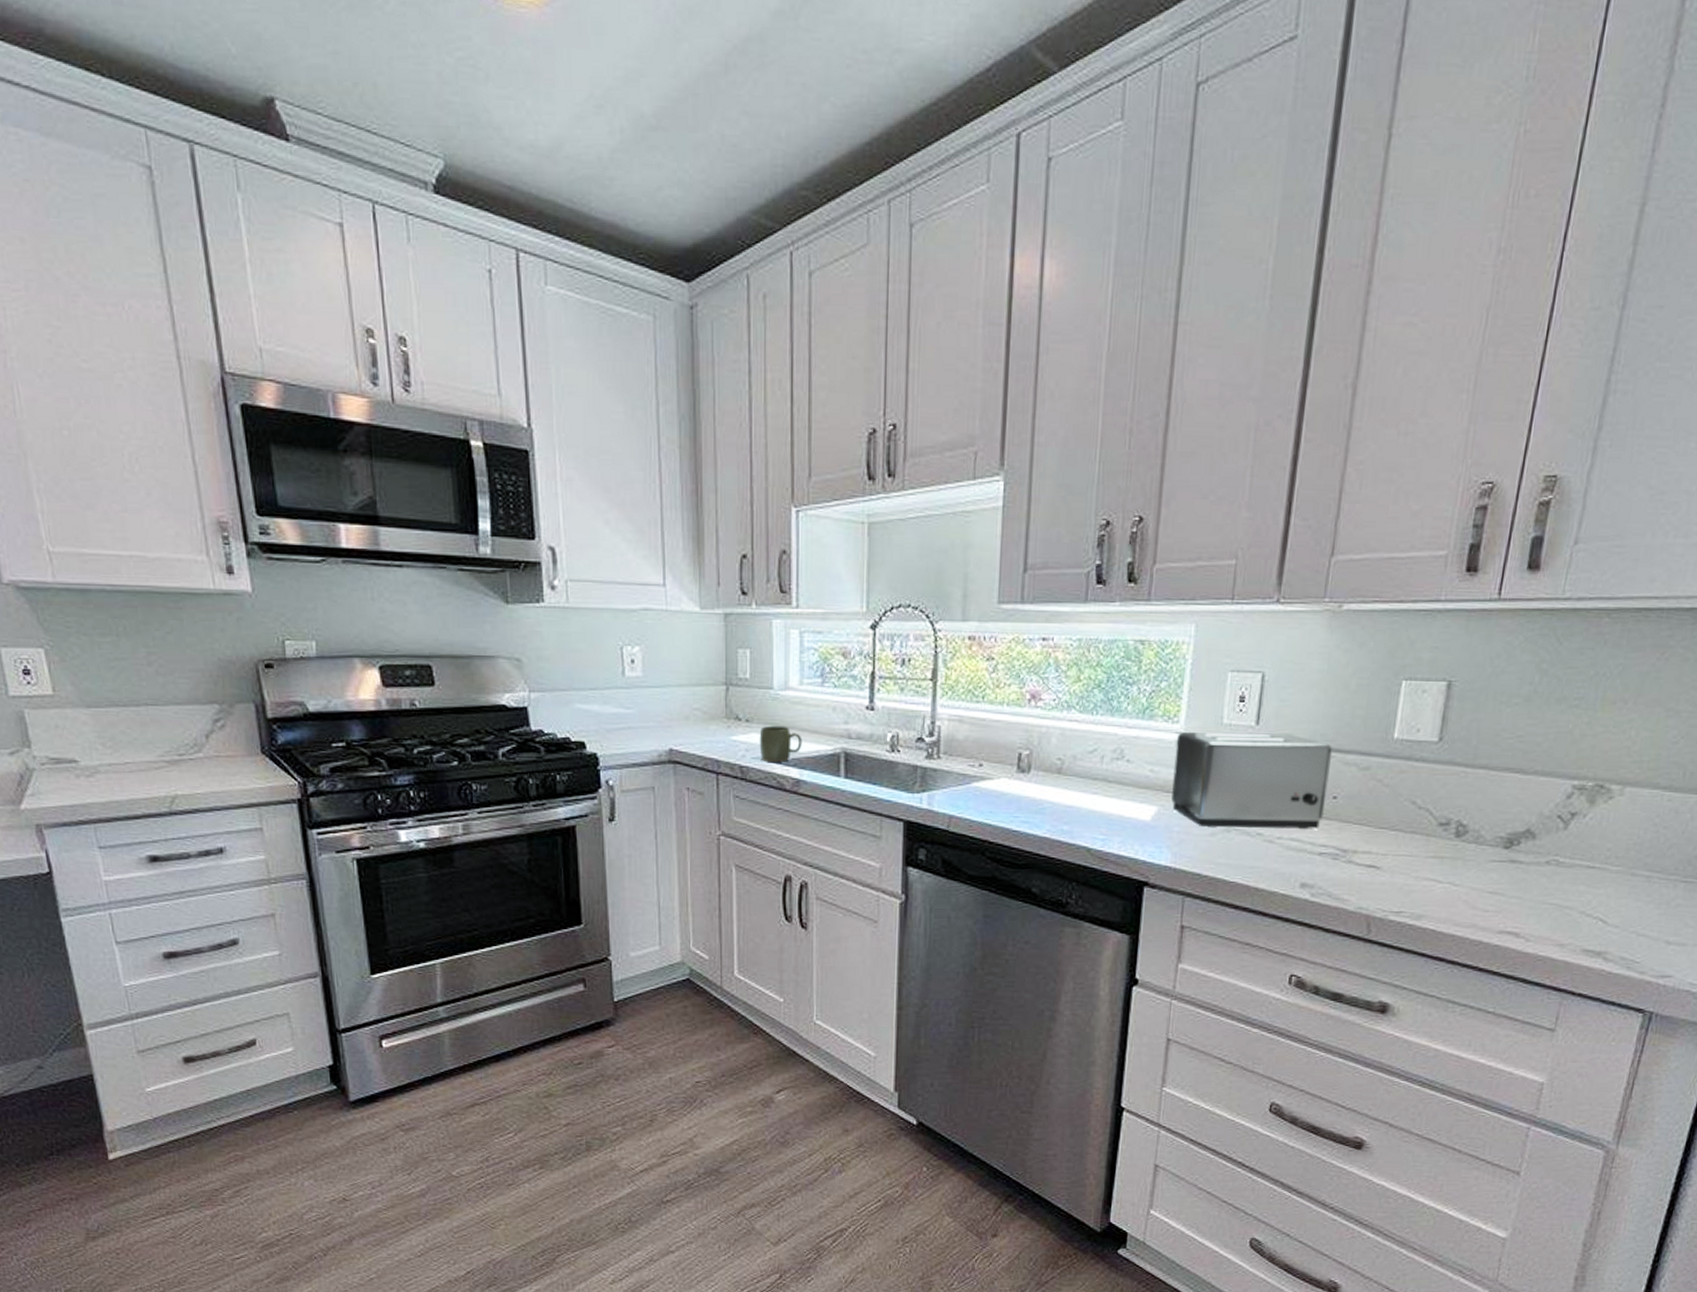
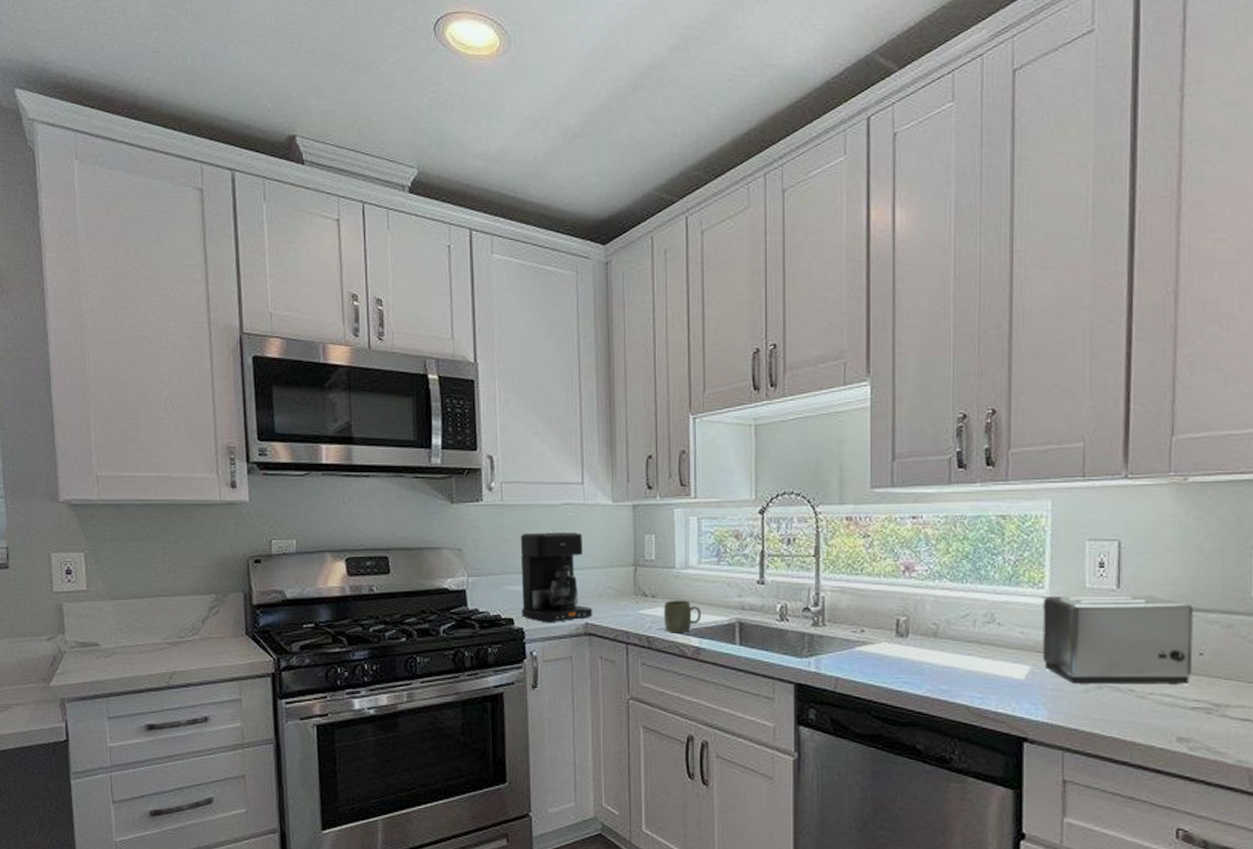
coffee maker: none [591,642,678,749] -> present [520,532,593,623]

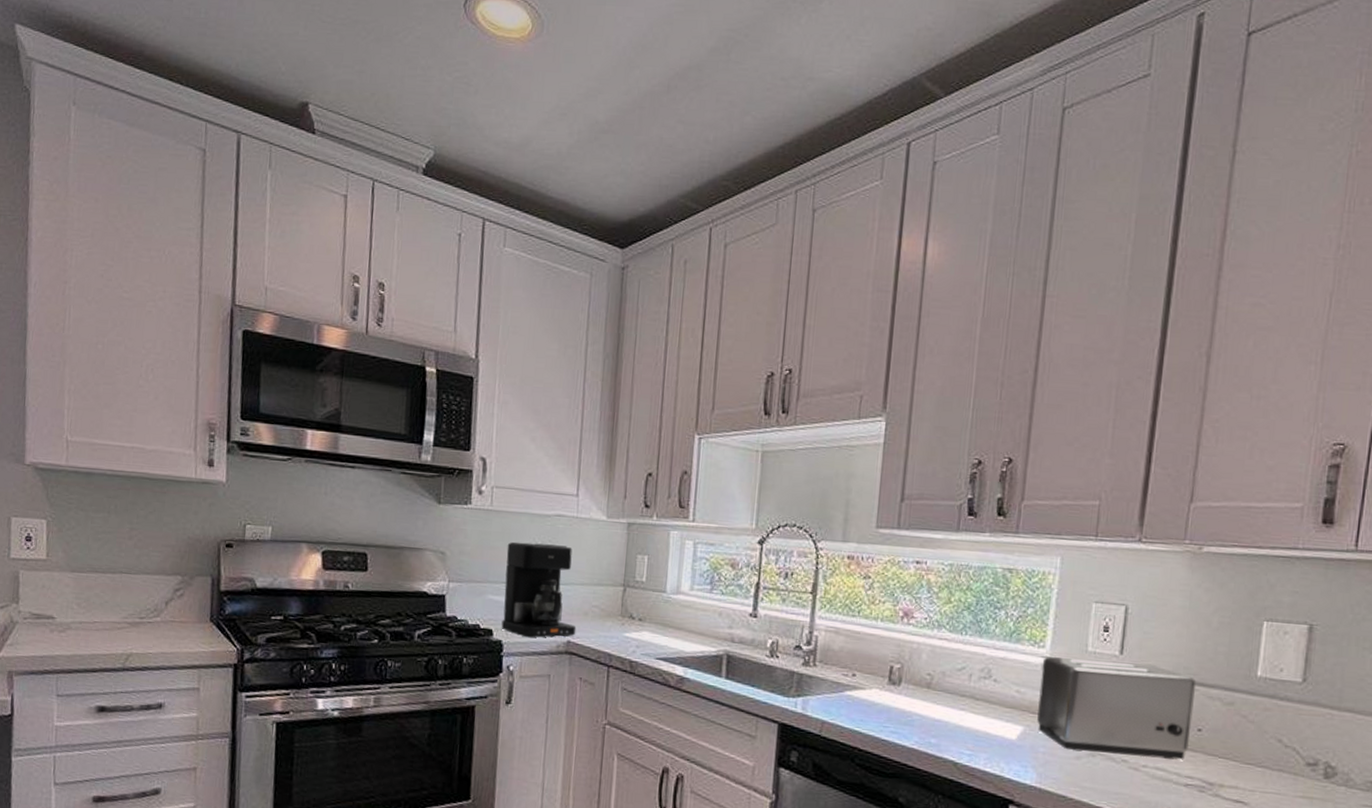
mug: present [663,600,701,632] -> none [649,625,689,660]

